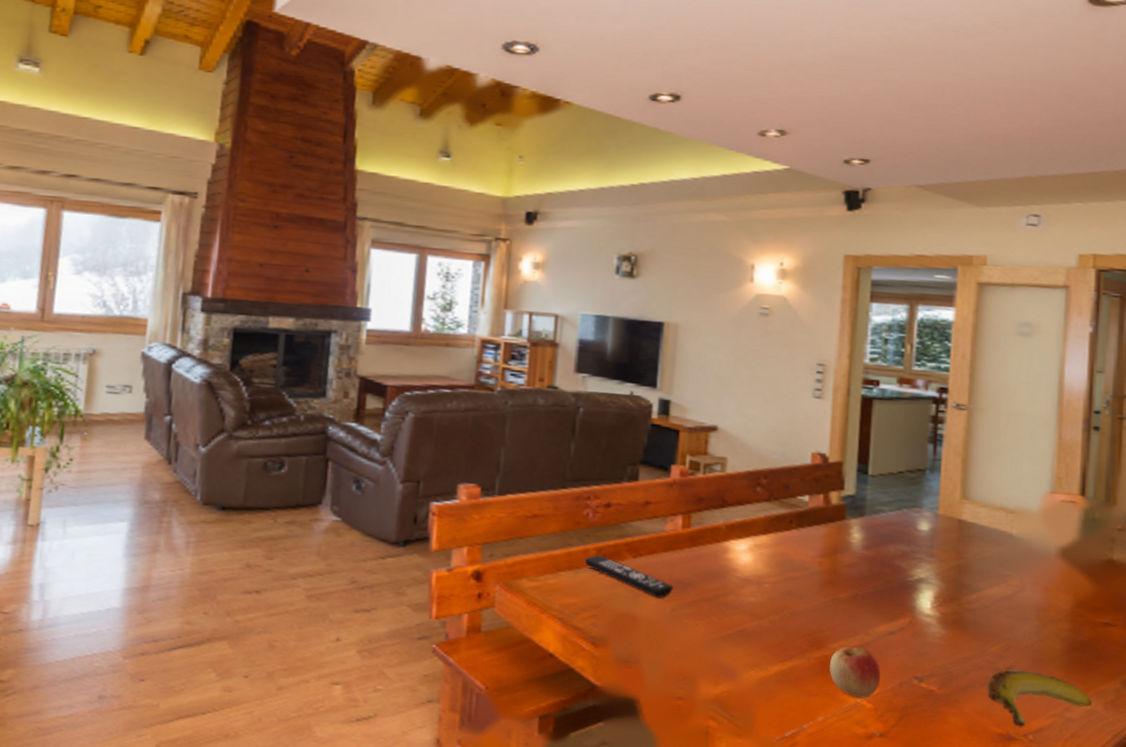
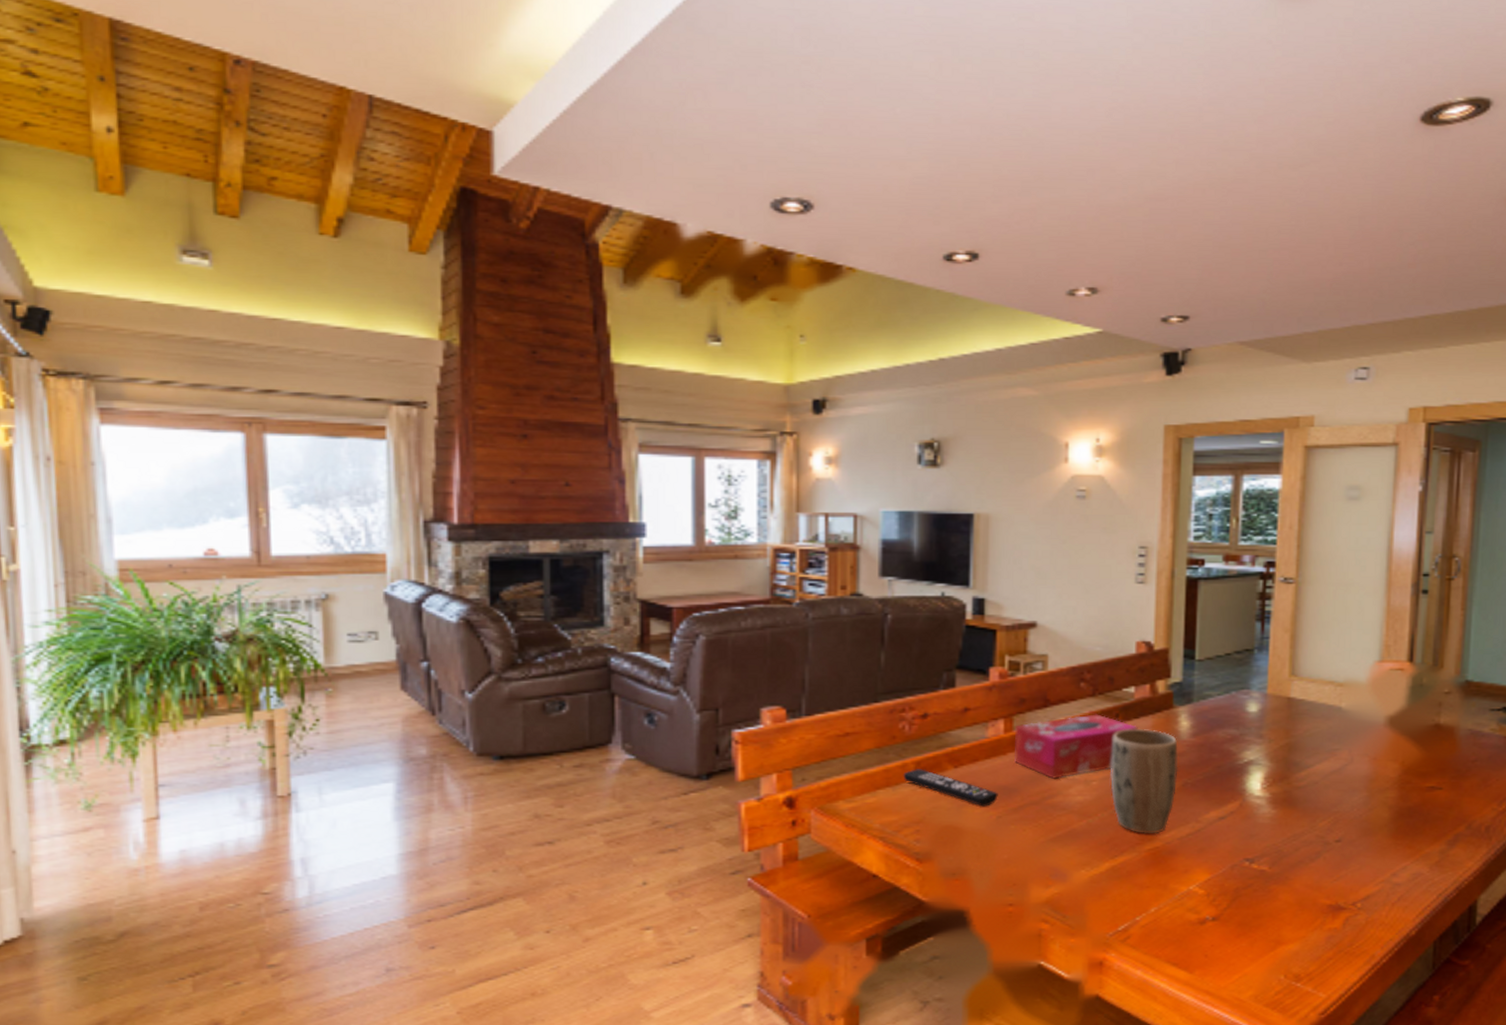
tissue box: none [691,518,811,578] -> present [1015,714,1138,779]
plant pot: none [782,536,849,643] -> present [1110,729,1178,835]
apple: present [830,646,881,698] -> none [1161,835,1212,885]
banana: present [986,669,1092,727] -> none [1316,842,1418,896]

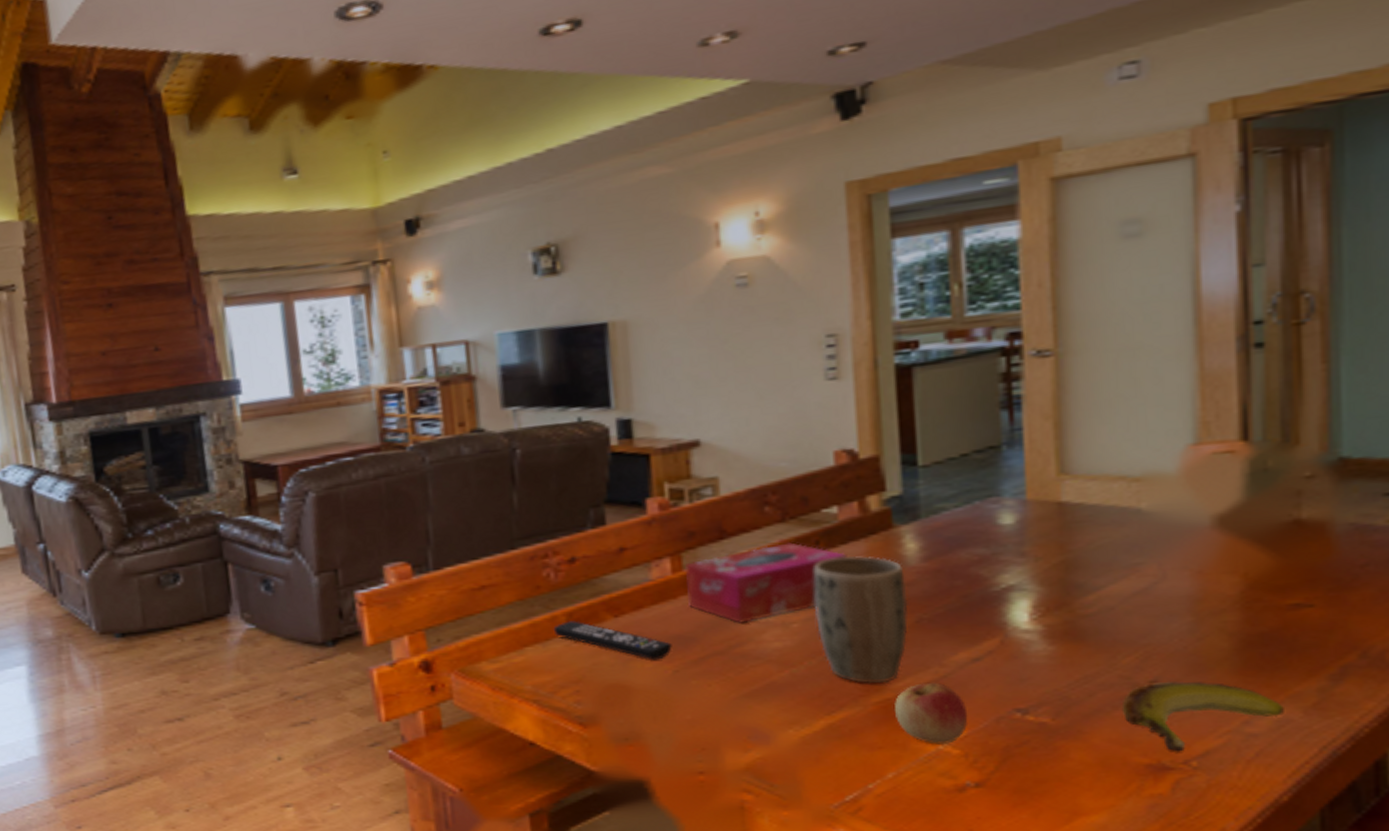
apple: none [1161,835,1212,885] -> present [895,682,969,744]
banana: none [1316,842,1418,896] -> present [1121,681,1284,752]

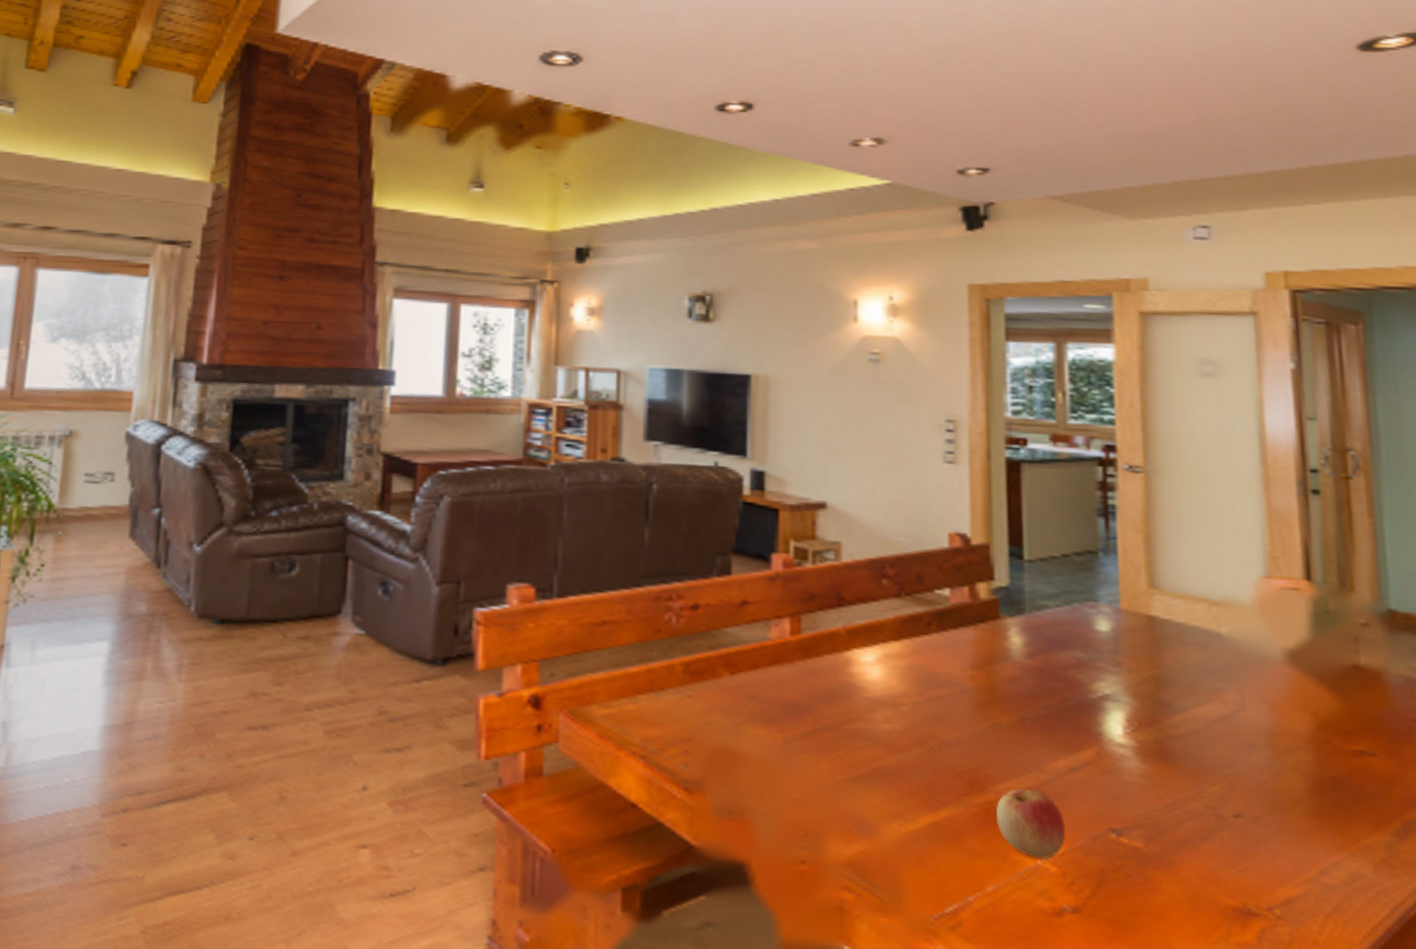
remote control: present [553,621,672,660] -> none [669,672,785,727]
tissue box: present [685,542,847,623] -> none [804,619,957,699]
plant pot: present [813,556,908,684] -> none [924,641,1012,784]
banana: present [1121,681,1284,752] -> none [1209,817,1357,897]

